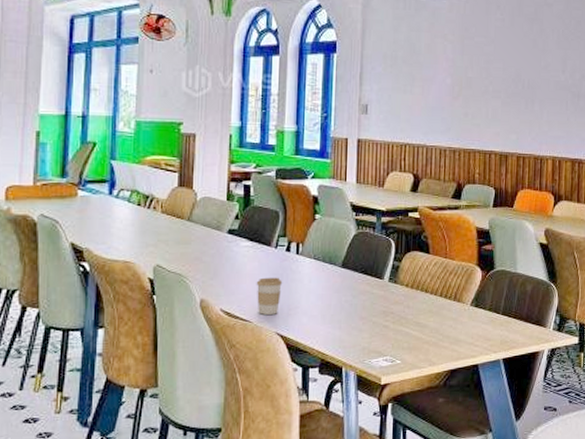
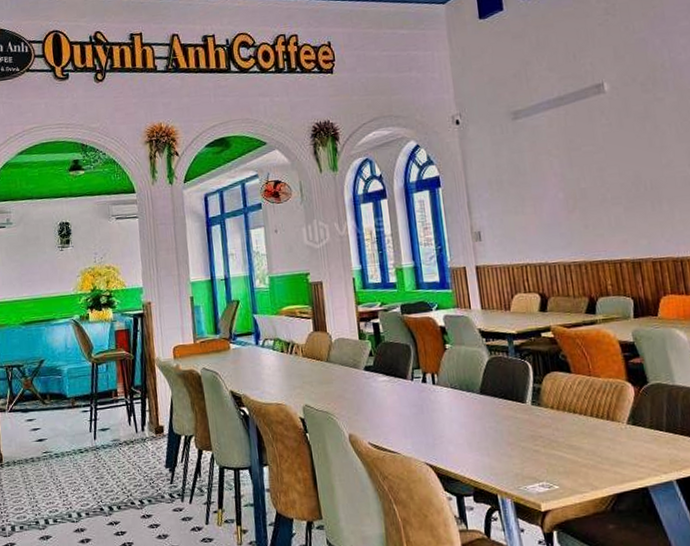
coffee cup: present [256,277,282,315] -> none [398,408,424,446]

